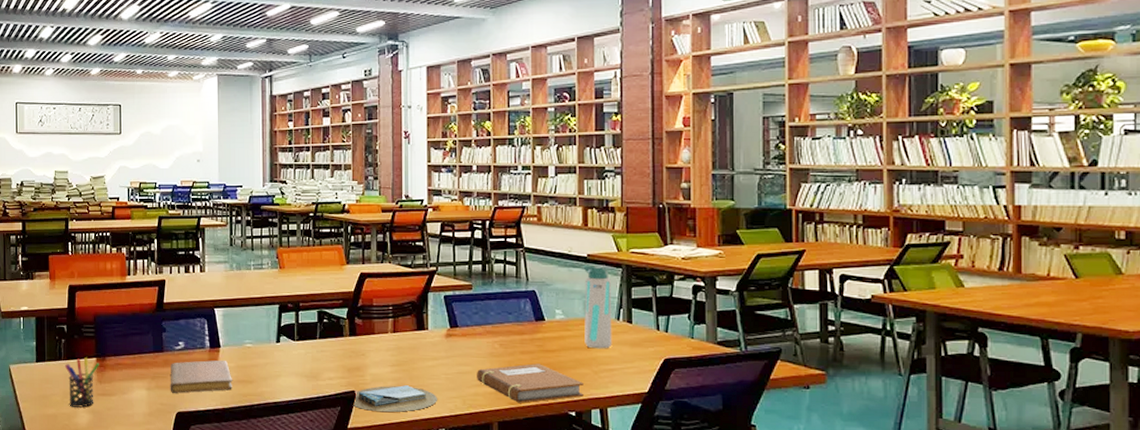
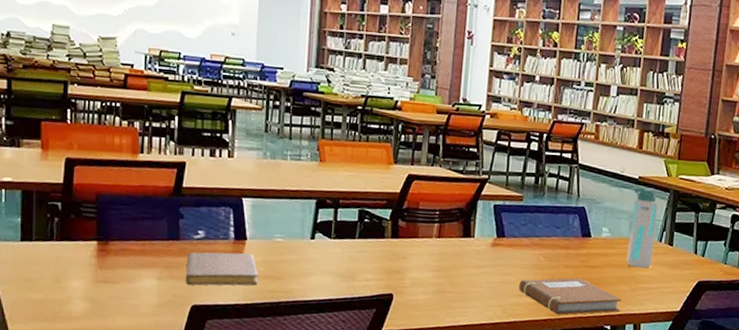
pen holder: present [65,357,100,408] -> none [58,240,102,295]
book: present [353,385,437,413] -> none [390,290,477,318]

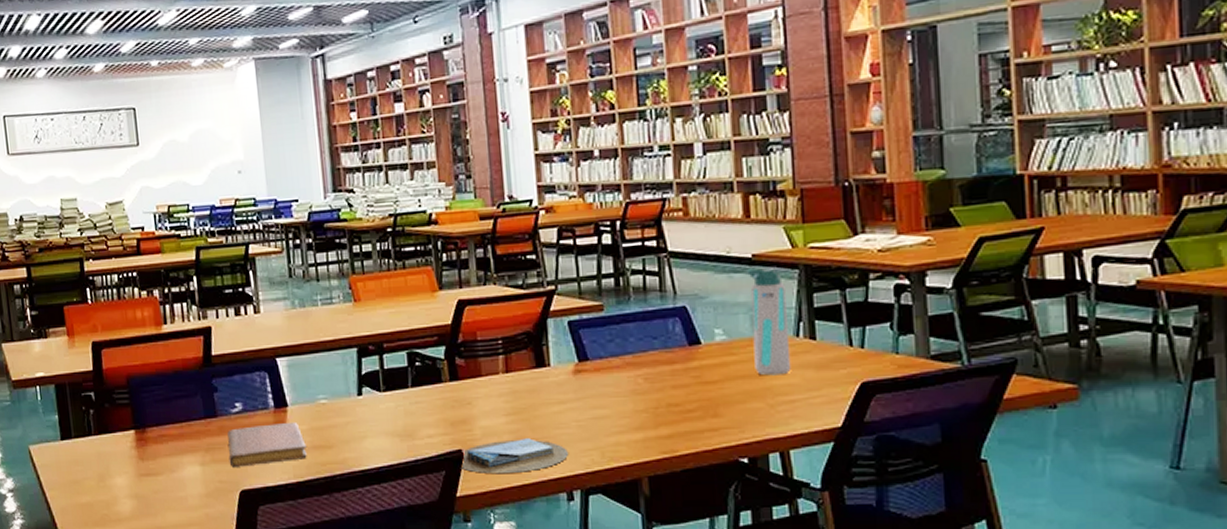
book: none [390,290,477,318] -> present [461,438,568,475]
notebook: present [519,278,621,316] -> none [617,400,757,452]

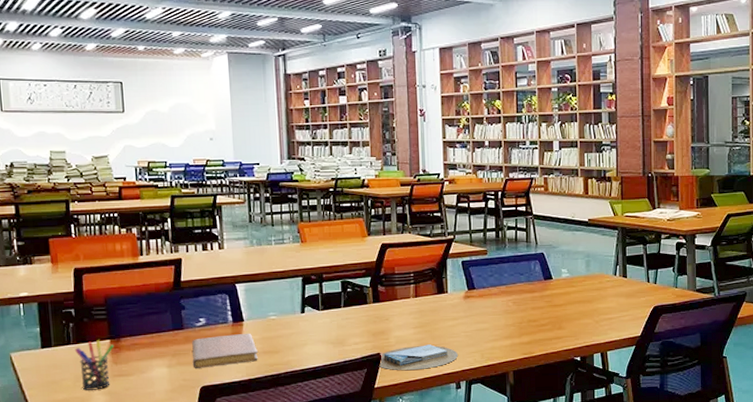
pen holder: none [97,430,140,493] -> present [75,340,115,390]
water bottle: present [747,268,792,376] -> none [585,229,611,301]

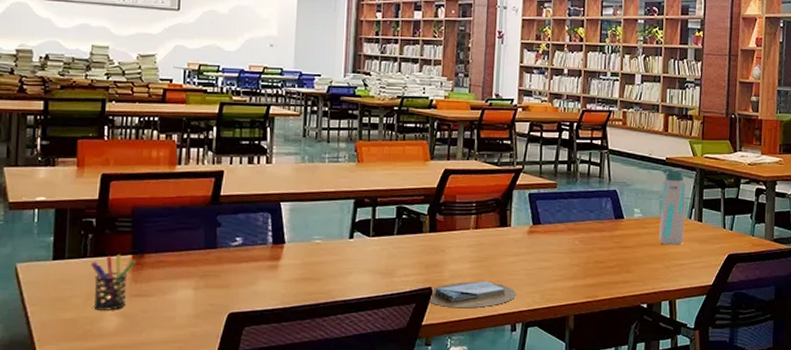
notebook: present [192,333,258,368] -> none [222,256,297,293]
water bottle: none [585,229,611,301] -> present [659,168,686,246]

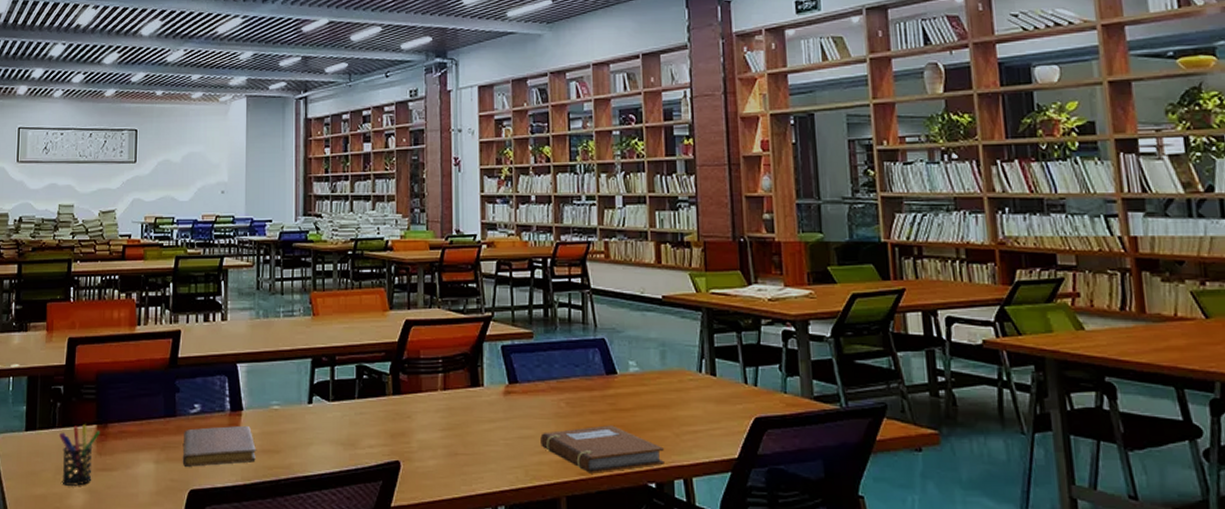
notebook: none [222,256,297,293] -> present [182,425,256,467]
book: present [429,281,516,309] -> none [397,453,495,487]
notebook: none [556,259,656,297] -> present [540,425,664,474]
water bottle: present [659,168,686,246] -> none [658,309,695,407]

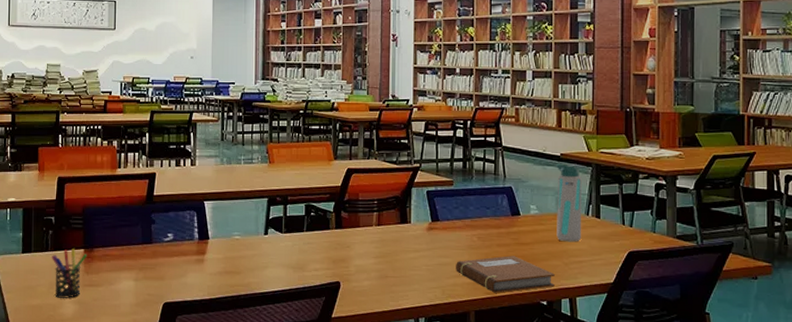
notebook: present [182,425,256,467] -> none [157,251,220,284]
water bottle: none [658,309,695,407] -> present [556,164,582,242]

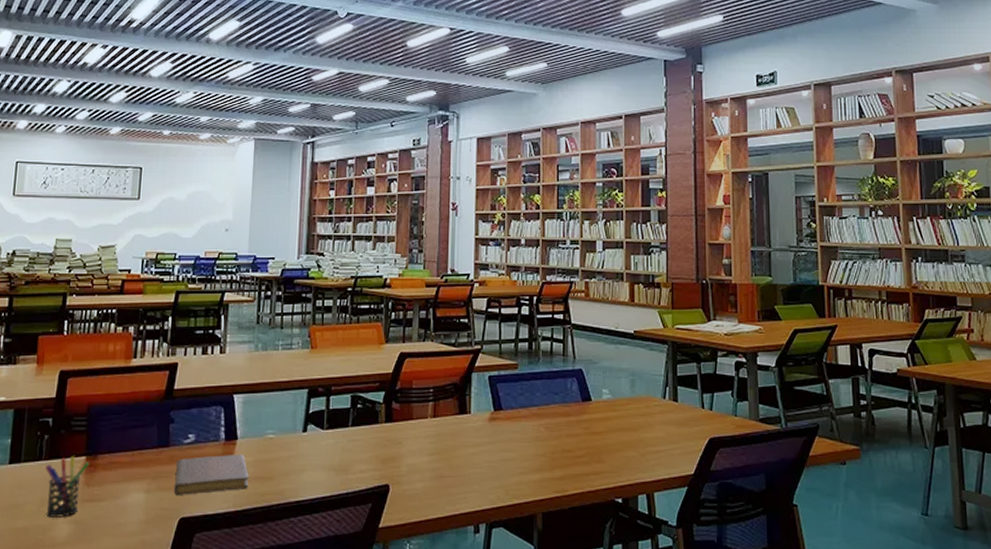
notebook: none [157,251,220,284] -> present [173,454,249,495]
notebook: present [456,256,555,293] -> none [521,447,630,491]
water bottle: present [556,164,582,242] -> none [630,342,659,430]

